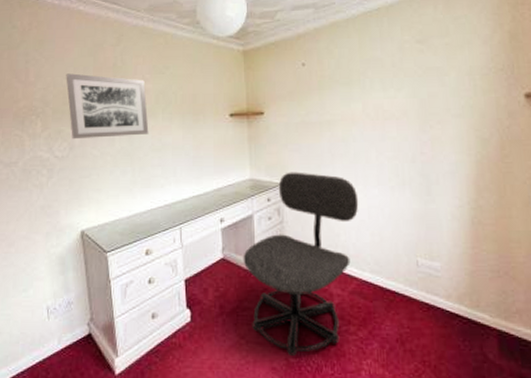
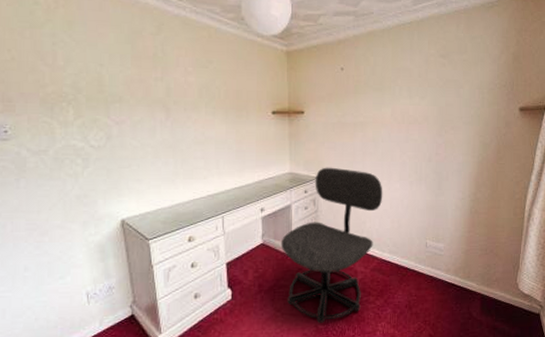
wall art: present [66,73,149,140] -> none [100,60,192,129]

